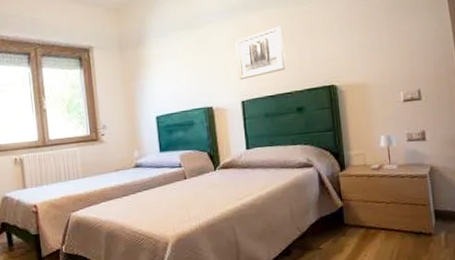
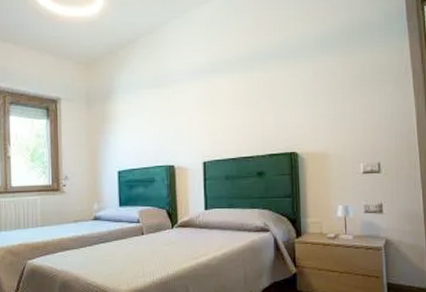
wall art: present [235,26,286,81] -> none [201,90,249,141]

